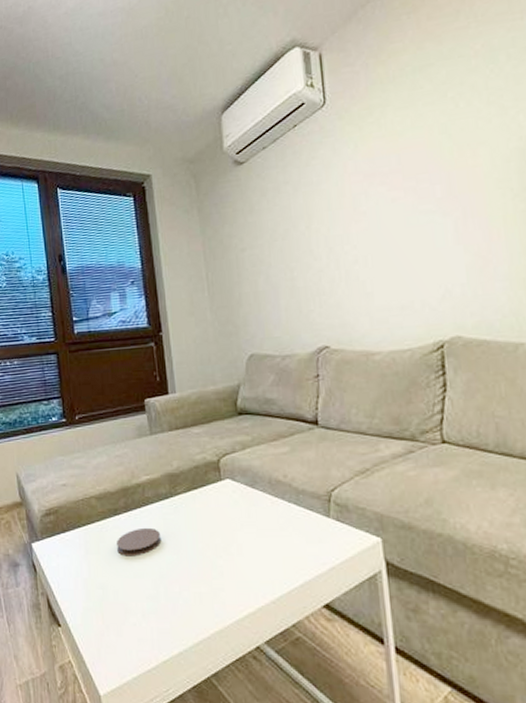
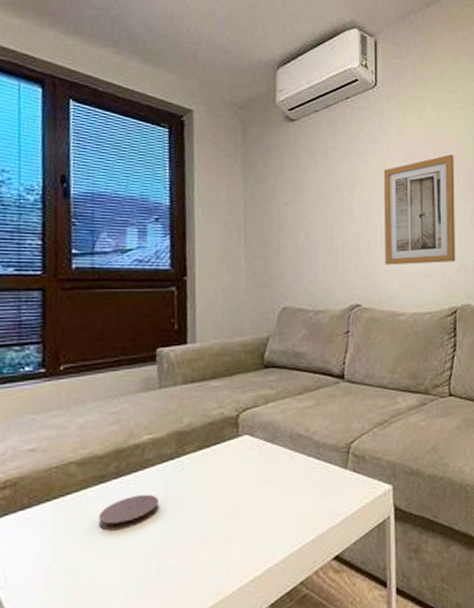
wall art: none [341,162,438,301] -> present [383,154,456,265]

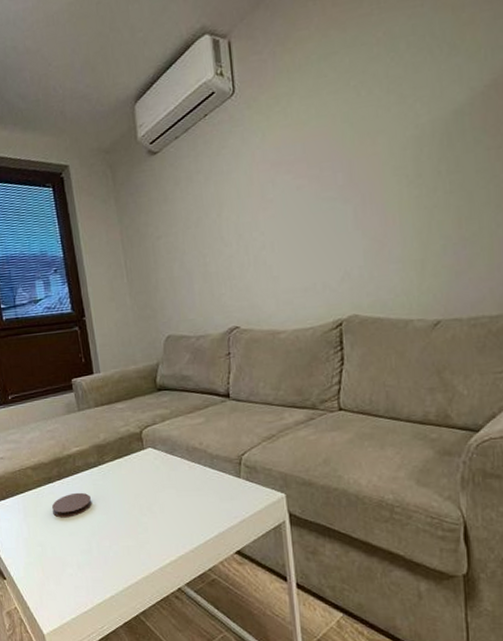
wall art: present [383,154,456,265] -> none [250,150,338,284]

